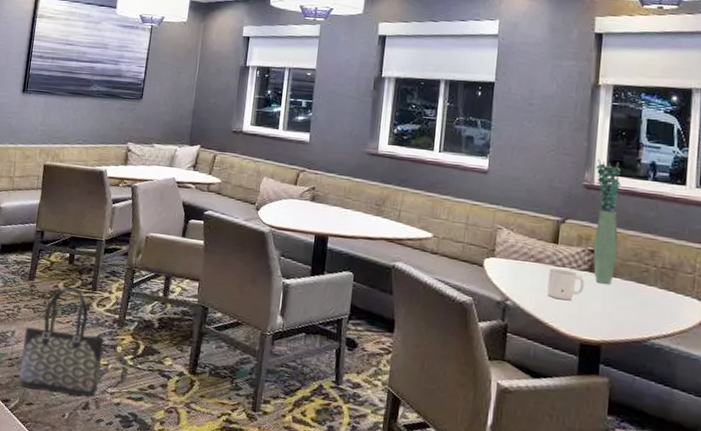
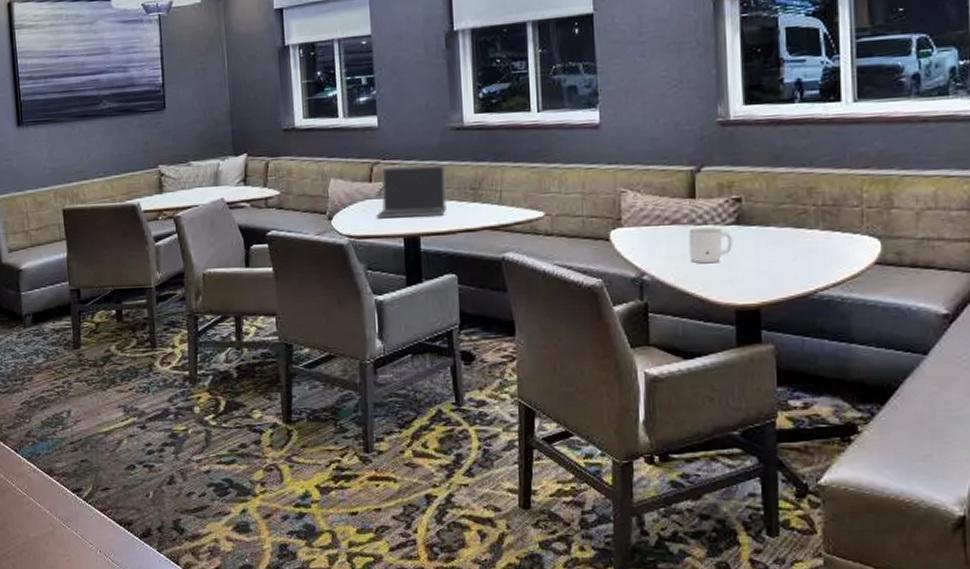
tote bag: present [19,287,104,396] -> none [81,349,182,470]
laptop: none [295,175,358,223] -> present [375,164,446,219]
vase: present [593,159,621,286] -> none [730,86,768,238]

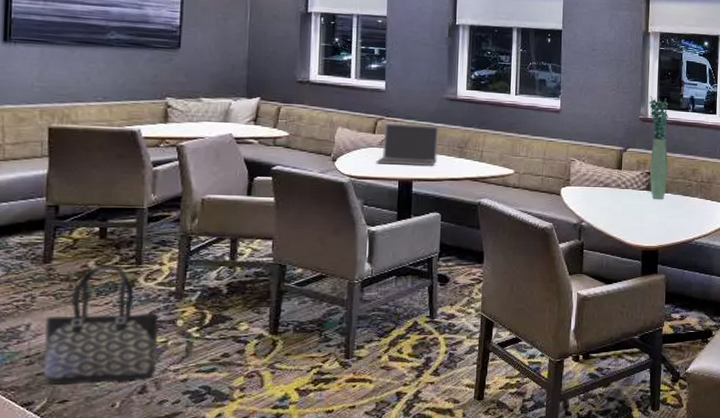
tote bag: none [81,349,182,470] -> present [43,265,158,384]
mug: present [689,227,733,264] -> none [615,190,644,216]
vase: none [730,86,768,238] -> present [649,95,669,200]

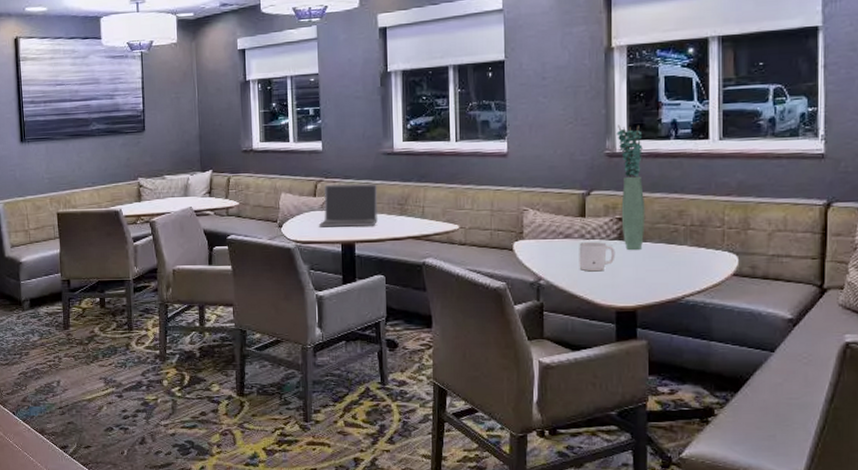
tote bag: present [43,265,158,384] -> none [69,331,152,432]
mug: none [615,190,644,216] -> present [579,241,616,272]

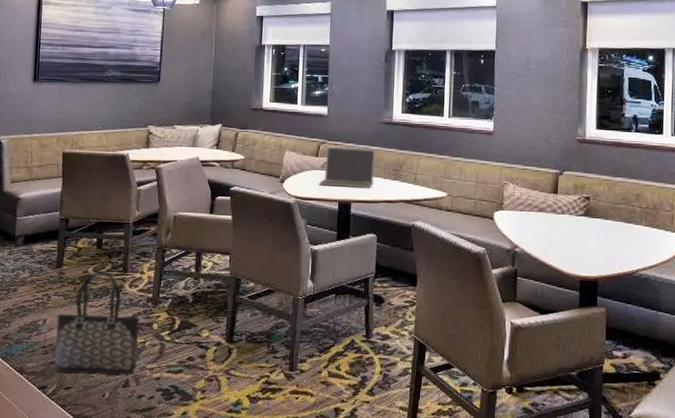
tote bag: none [69,331,152,432] -> present [54,271,139,375]
mug: present [579,241,616,272] -> none [550,215,582,244]
vase: present [616,124,646,251] -> none [587,115,609,227]

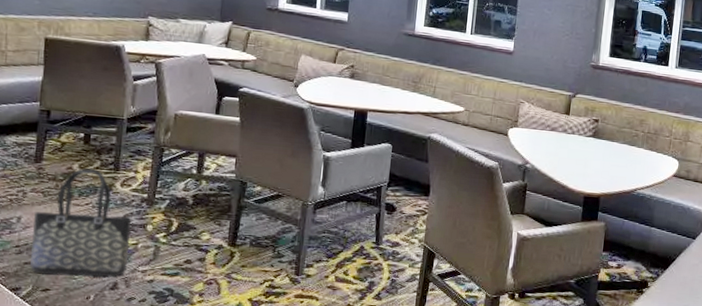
laptop: present [318,146,376,189] -> none [334,53,396,99]

